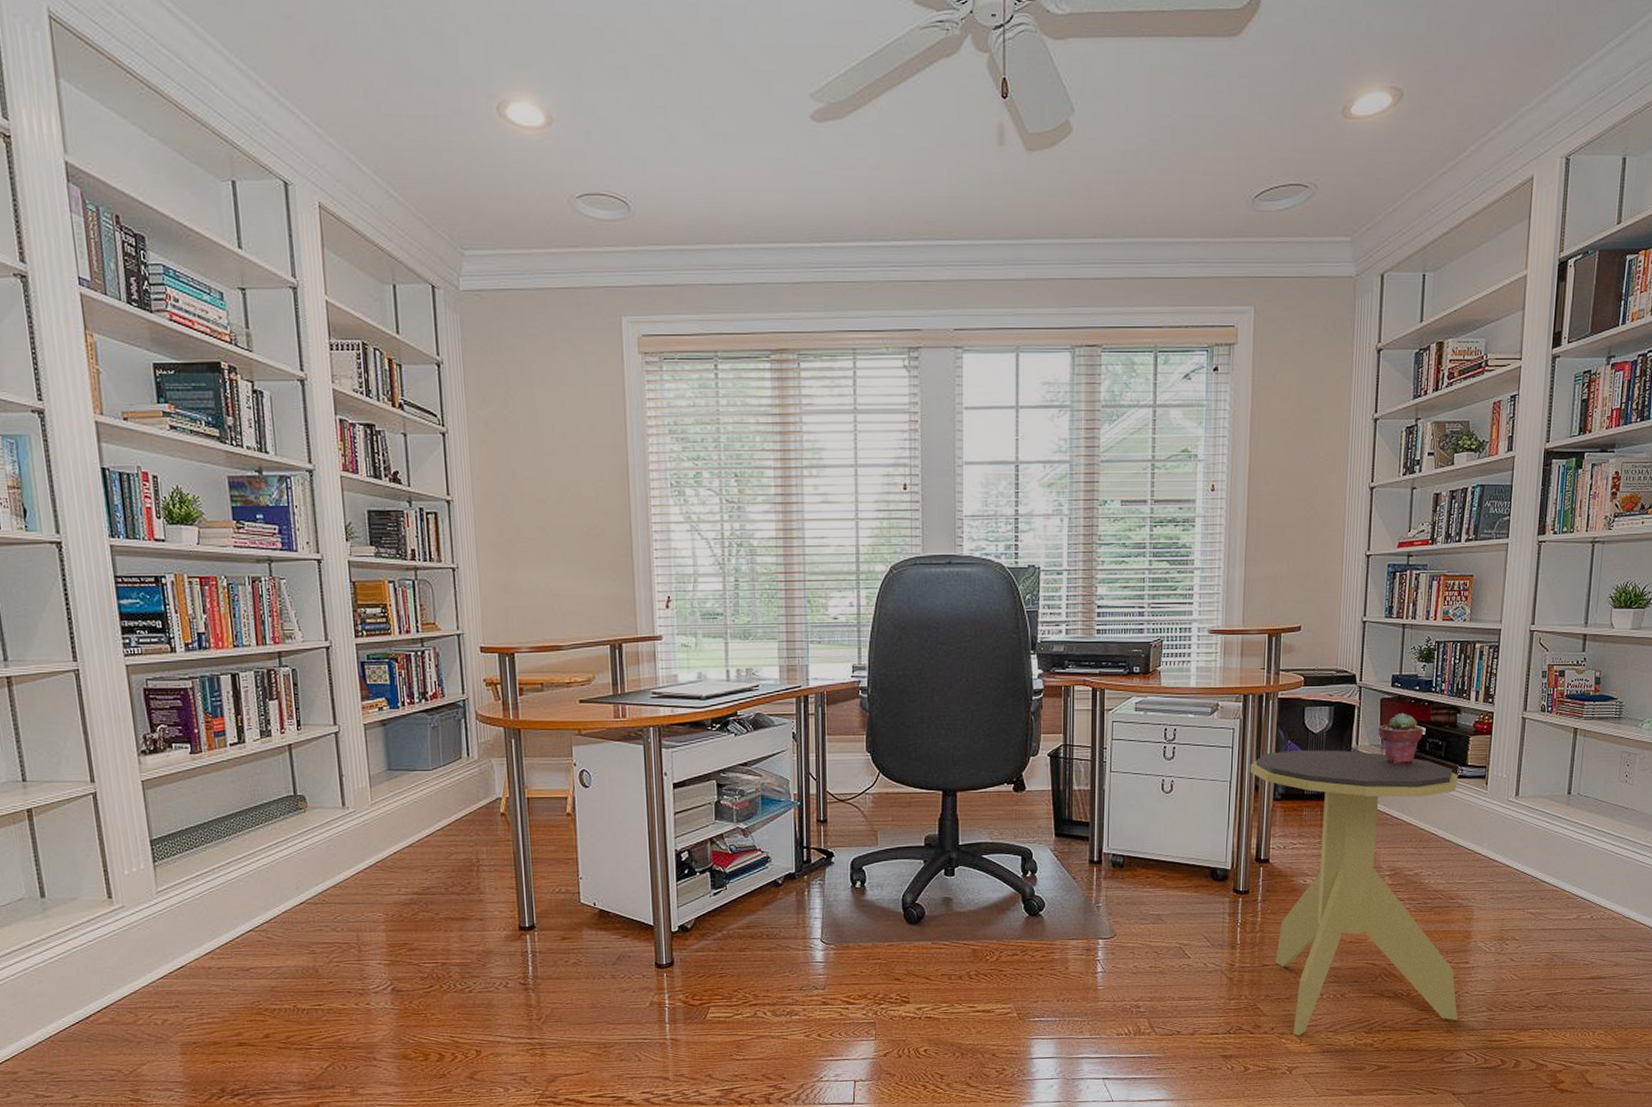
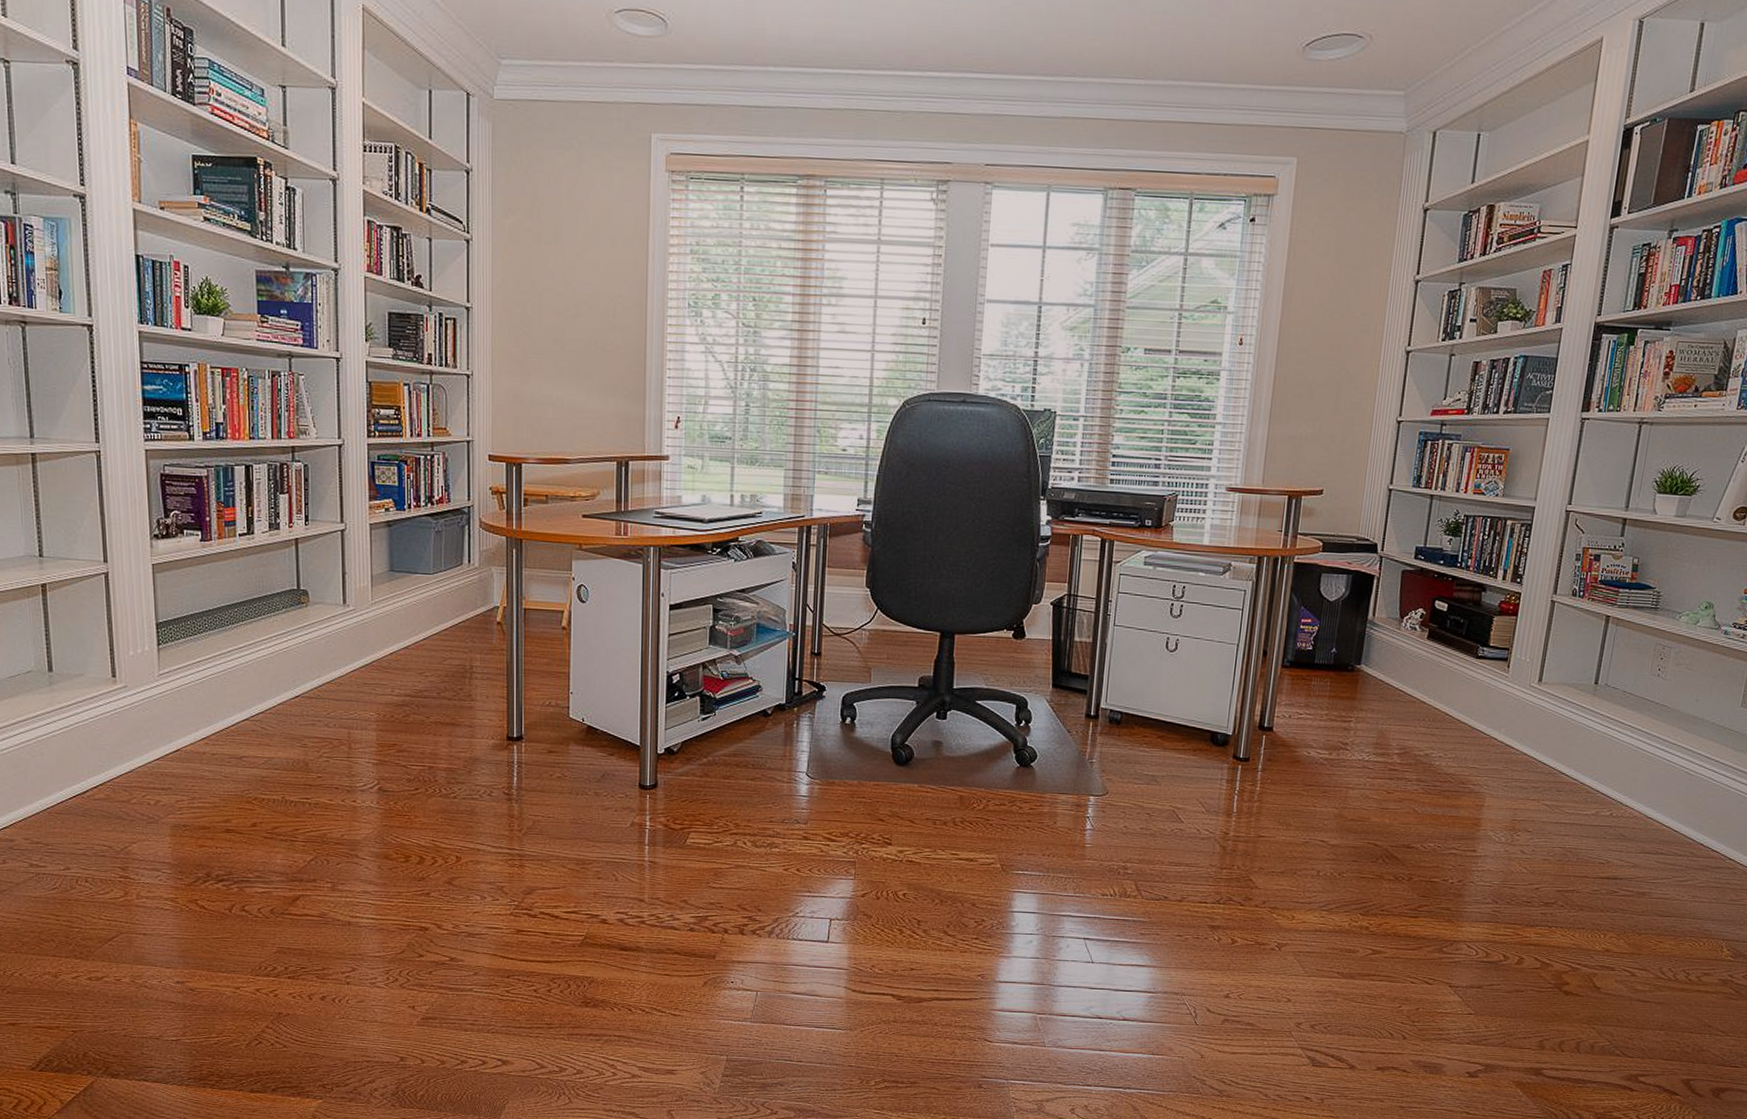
side table: present [1250,749,1458,1036] -> none [1259,617,1479,912]
potted succulent: present [1378,712,1423,764] -> none [1396,586,1445,640]

